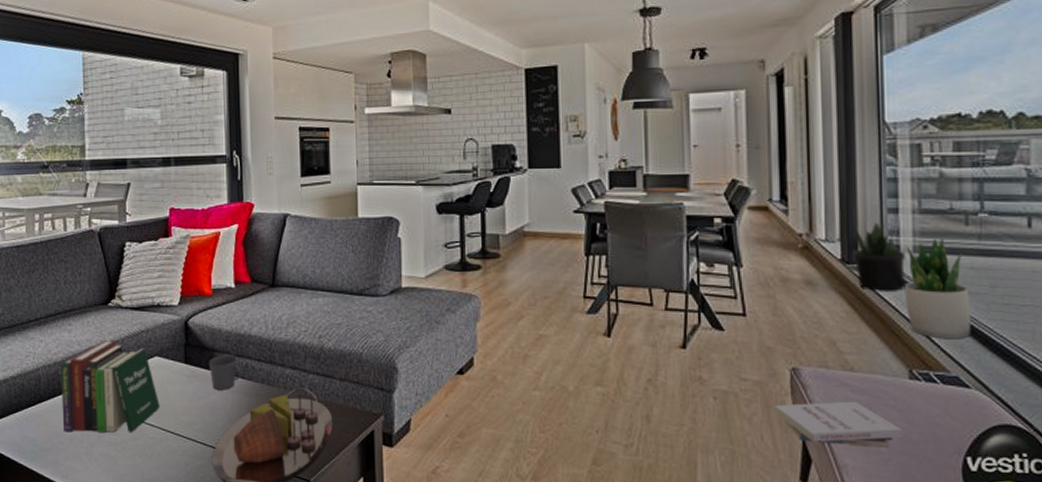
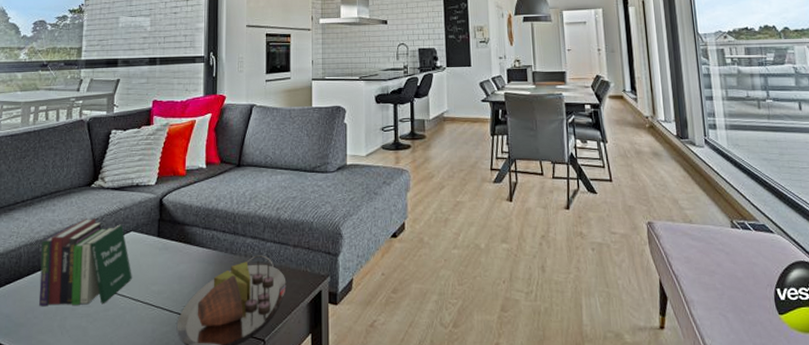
cup: present [209,354,242,390] -> none [179,227,208,260]
books: present [773,401,903,447] -> none [636,247,731,284]
planter: present [852,222,907,291] -> none [682,107,723,160]
planter: present [904,239,971,339] -> none [720,119,770,196]

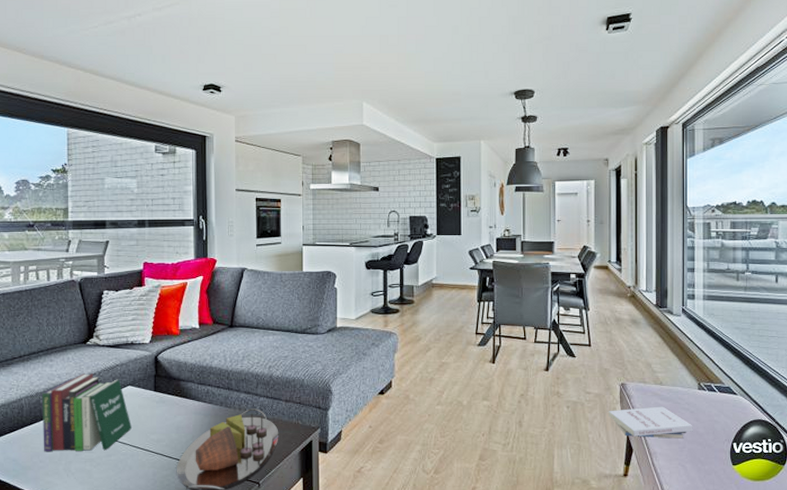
books: none [636,247,731,284] -> present [608,406,693,439]

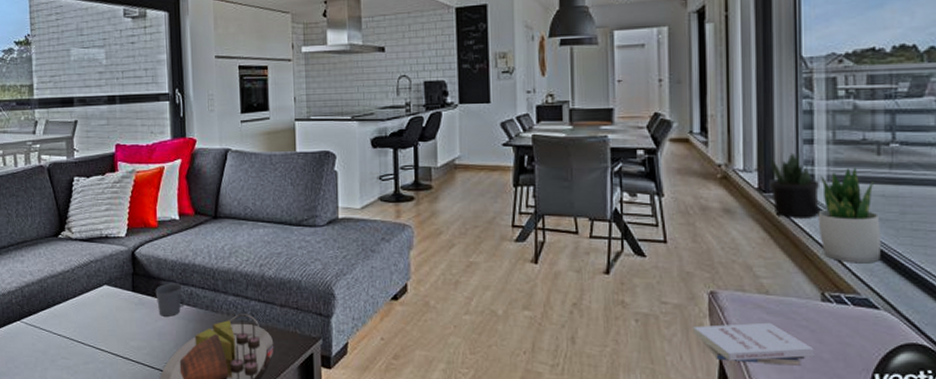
books: present [42,373,132,452] -> none [14,271,109,357]
cup: none [175,383,203,412] -> present [155,283,187,317]
planter: none [664,278,699,327] -> present [769,152,821,218]
planter: none [696,290,738,361] -> present [818,168,881,264]

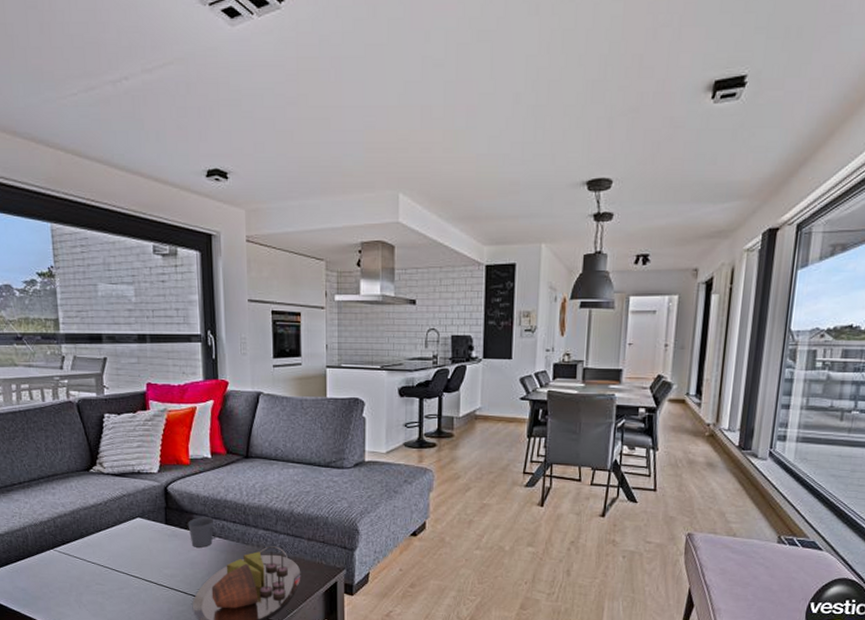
books: present [692,322,815,366] -> none [669,560,767,595]
planter: present [769,152,821,218] -> none [748,416,790,473]
planter: present [818,168,881,264] -> none [783,431,835,513]

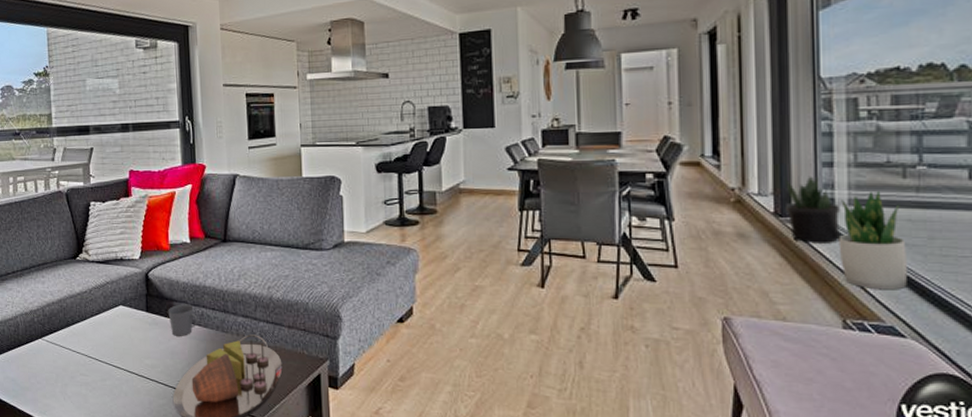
planter: none [748,416,790,473] -> present [785,176,841,243]
planter: none [783,431,835,513] -> present [838,192,907,290]

